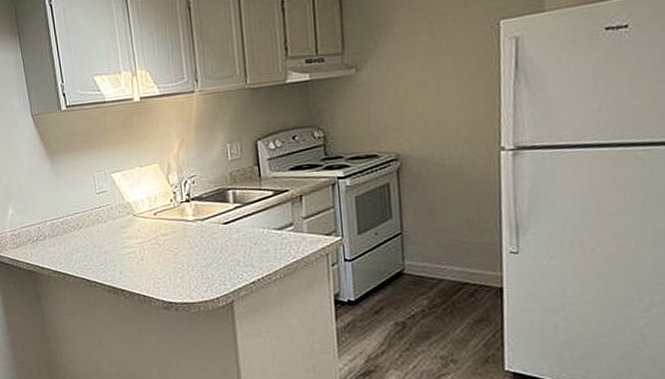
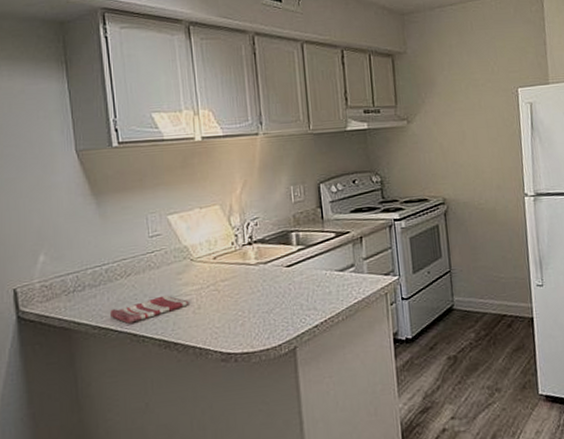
dish towel: none [67,247,133,270] -> present [110,295,189,324]

